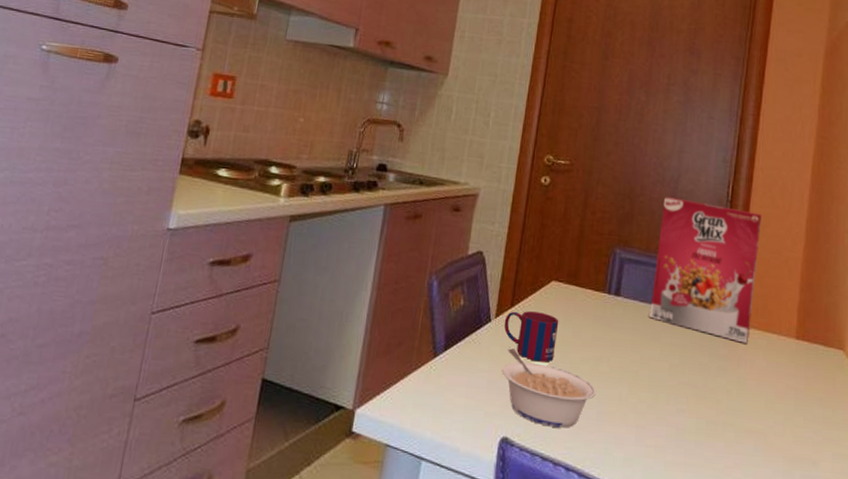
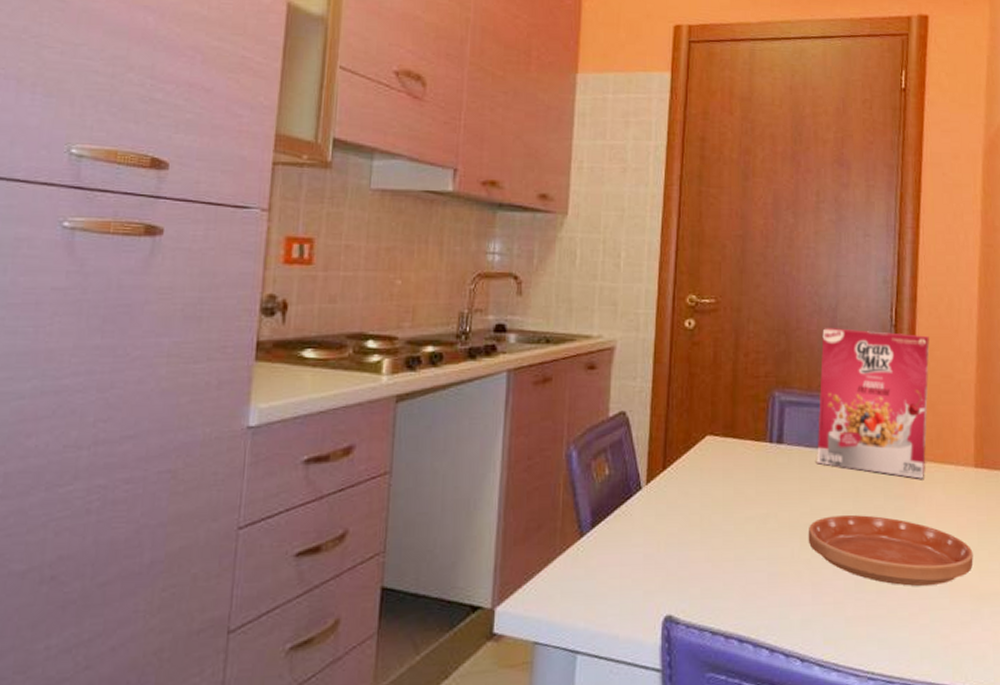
legume: present [502,348,597,428] -> none [659,516,766,597]
mug: present [504,311,559,362] -> none [656,472,718,527]
saucer: none [635,367,789,443] -> present [808,514,973,587]

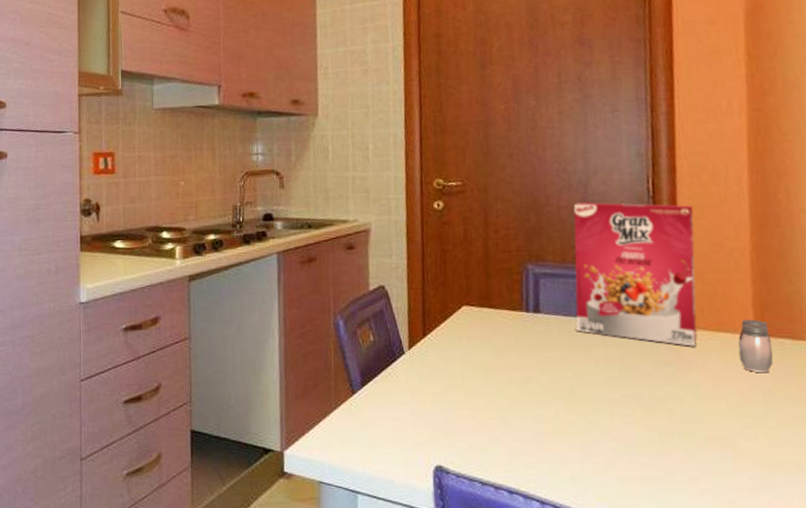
saucer: present [808,514,973,587] -> none [572,380,760,452]
salt and pepper shaker: none [960,451,989,505] -> present [738,319,774,373]

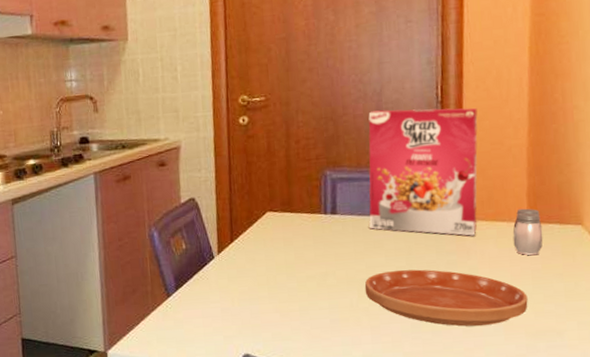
saucer: none [572,380,760,452] -> present [364,269,528,327]

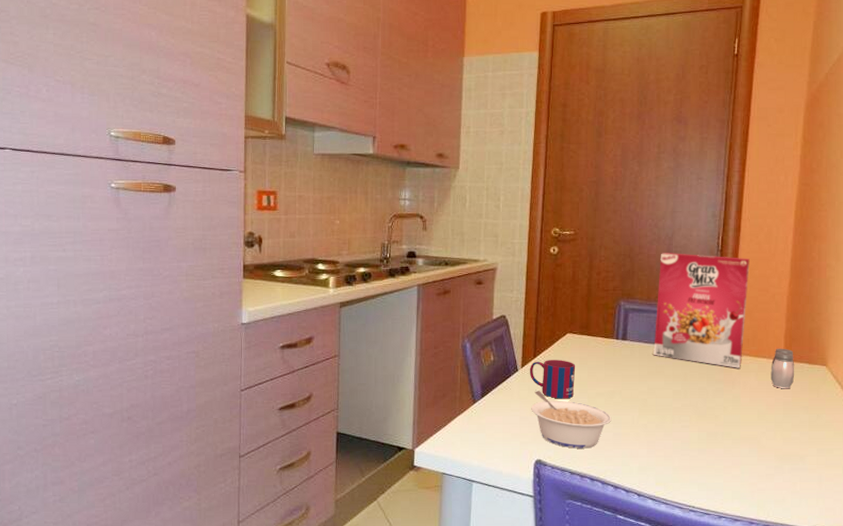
mug: none [227,242,281,286] -> present [529,360,576,399]
legume: none [233,278,327,340] -> present [531,391,612,449]
saucer: present [364,269,528,327] -> none [645,393,779,448]

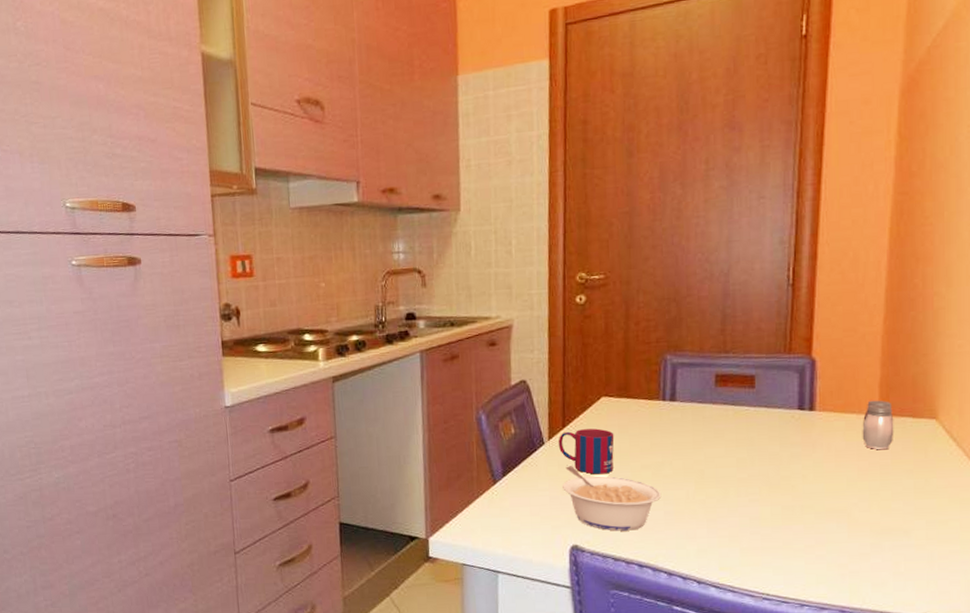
cereal box: present [654,253,750,368] -> none [710,291,831,428]

